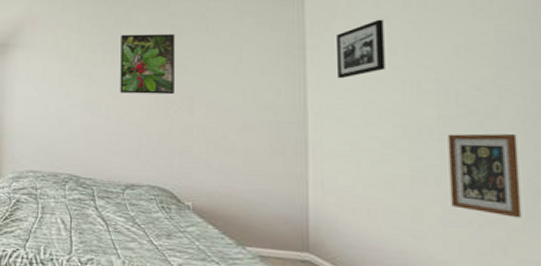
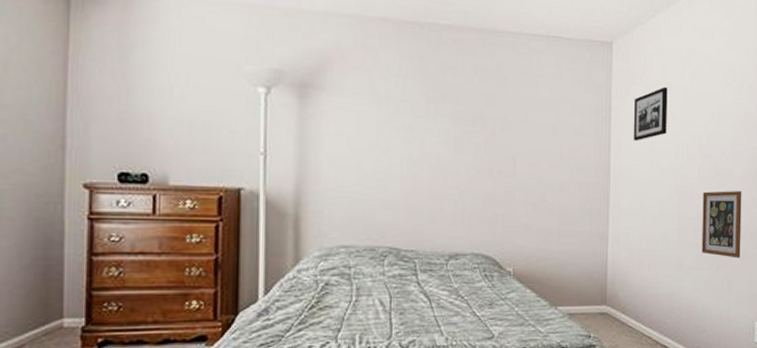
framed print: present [120,34,175,95] -> none [444,83,500,154]

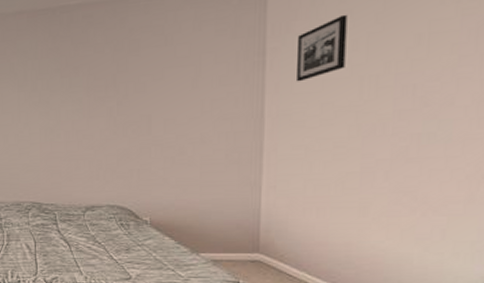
picture frame: present [701,191,742,258] -> none [397,122,469,203]

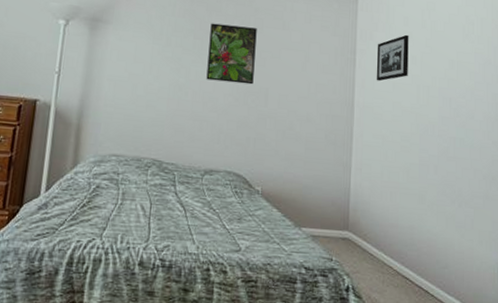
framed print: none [78,51,133,118] -> present [206,23,257,85]

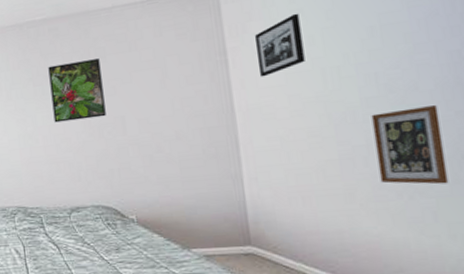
picture frame: none [443,131,483,198] -> present [371,105,449,185]

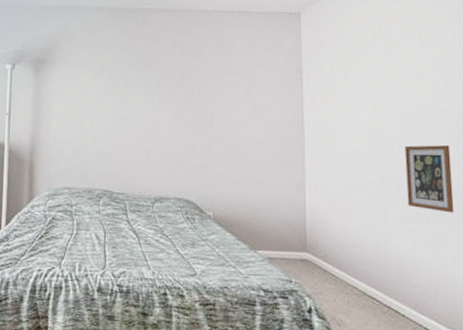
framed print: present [48,58,106,123] -> none [150,55,197,112]
picture frame: present [254,13,305,77] -> none [324,48,361,99]

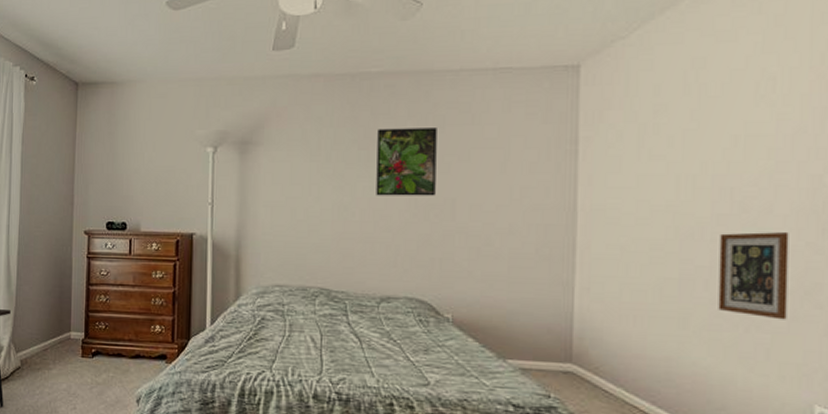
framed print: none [150,55,197,112] -> present [376,128,437,196]

